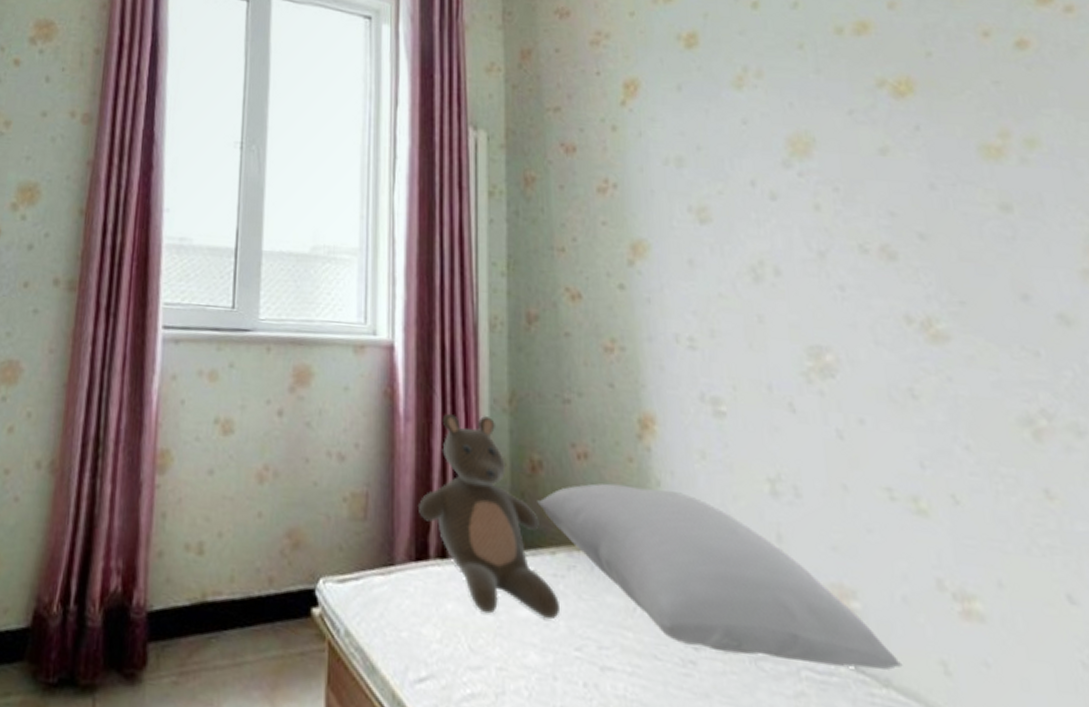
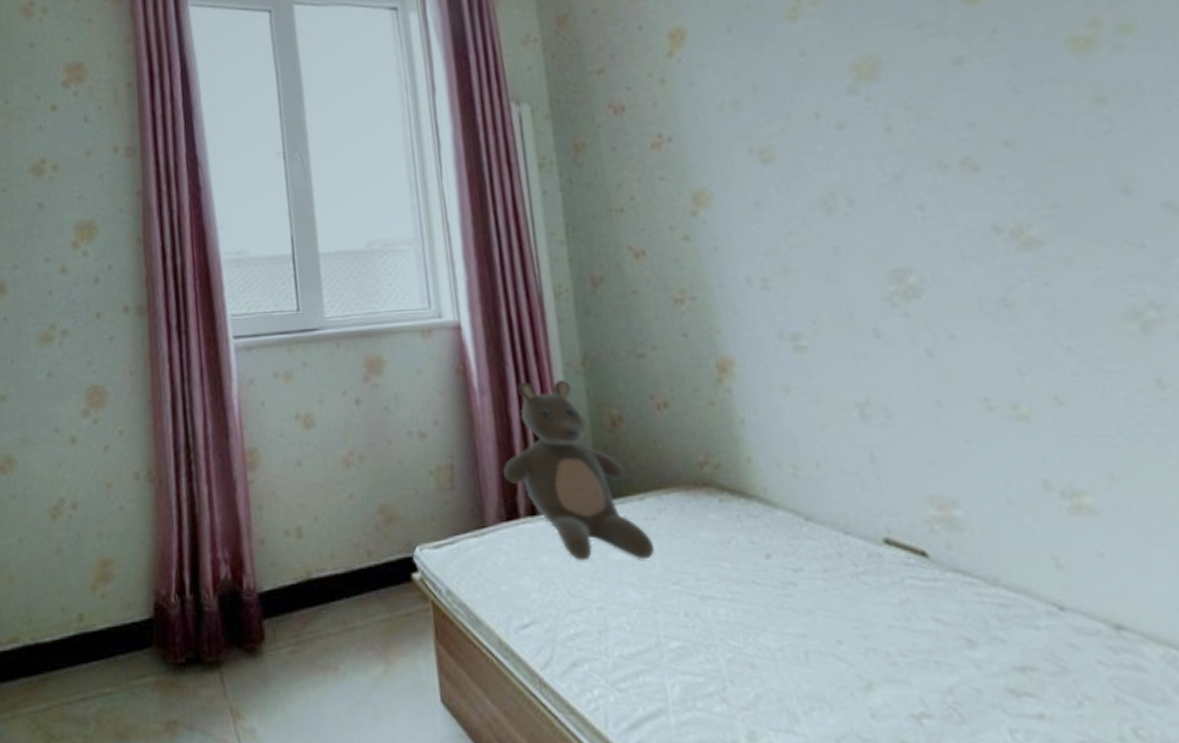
pillow: present [537,483,903,670] -> none [621,427,1011,573]

